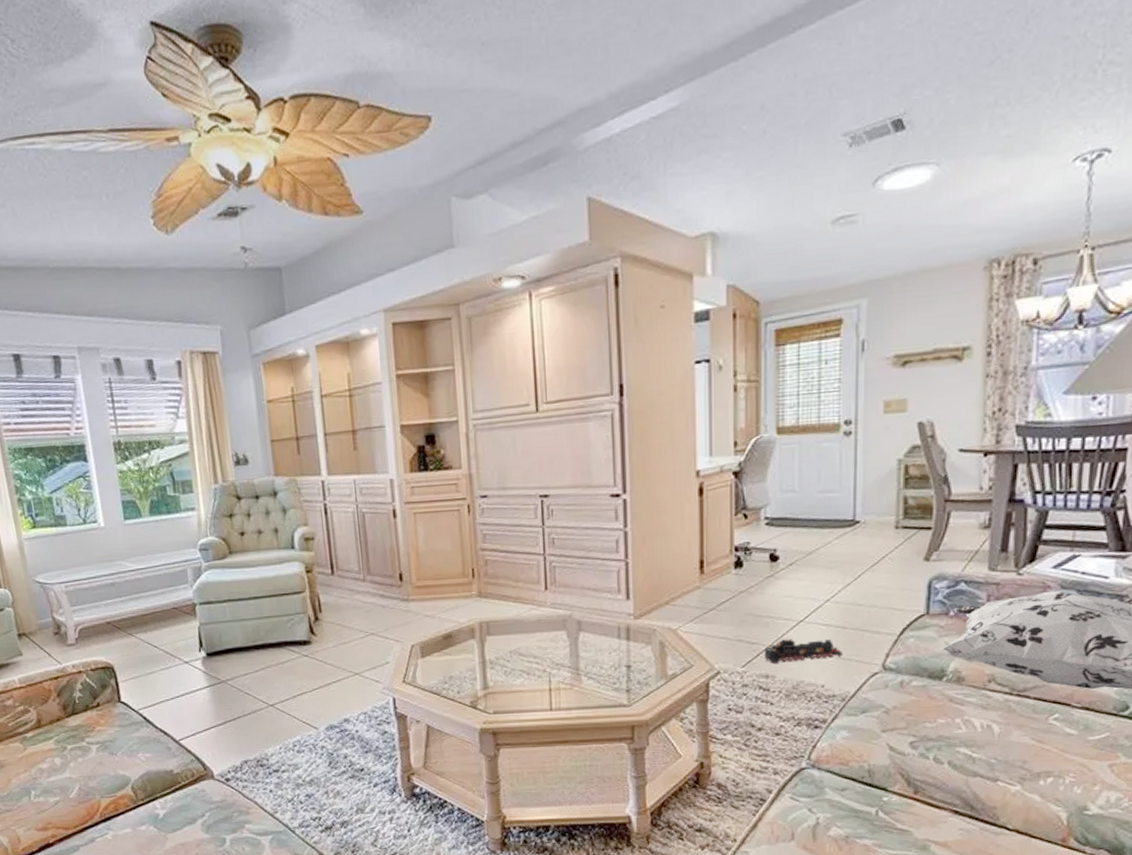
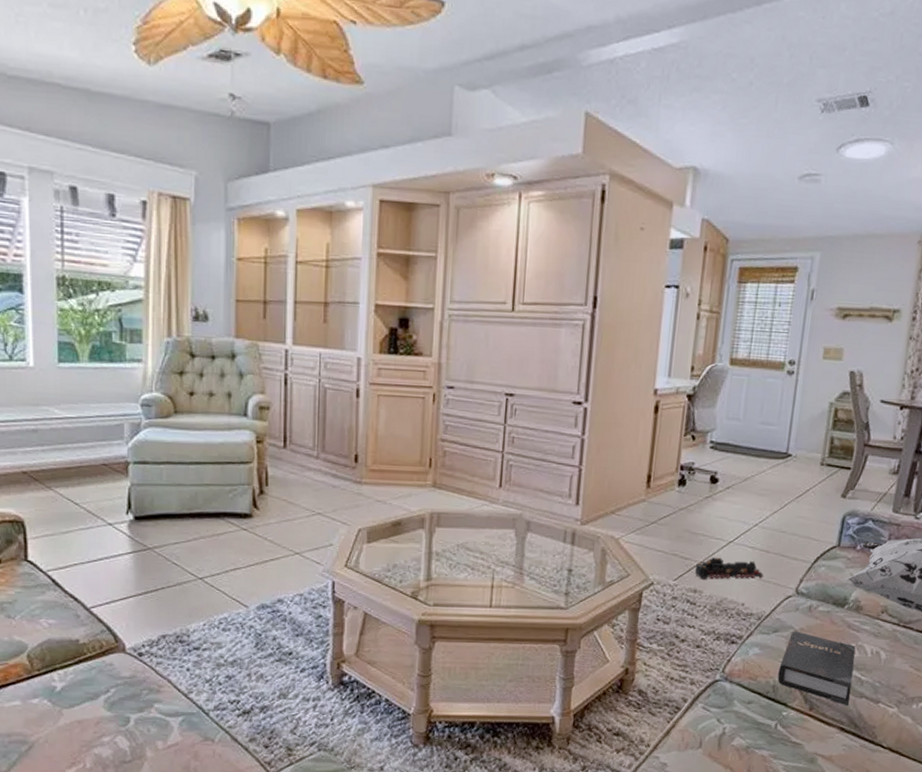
hardback book: none [873,710,962,787] -> present [777,631,856,706]

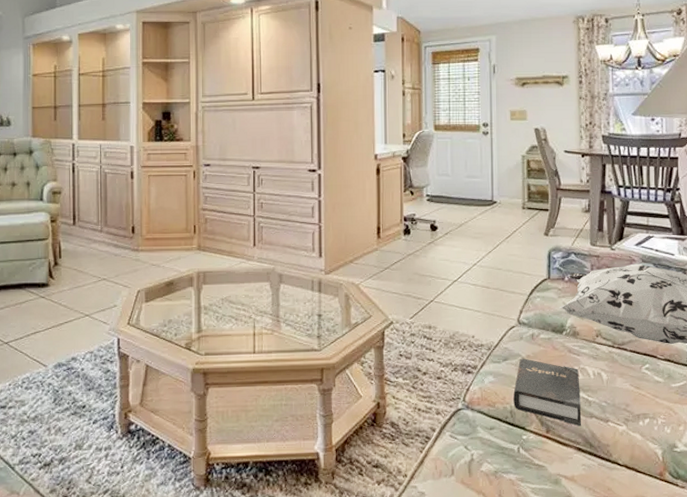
toy train: present [694,557,764,580] -> none [427,295,488,316]

